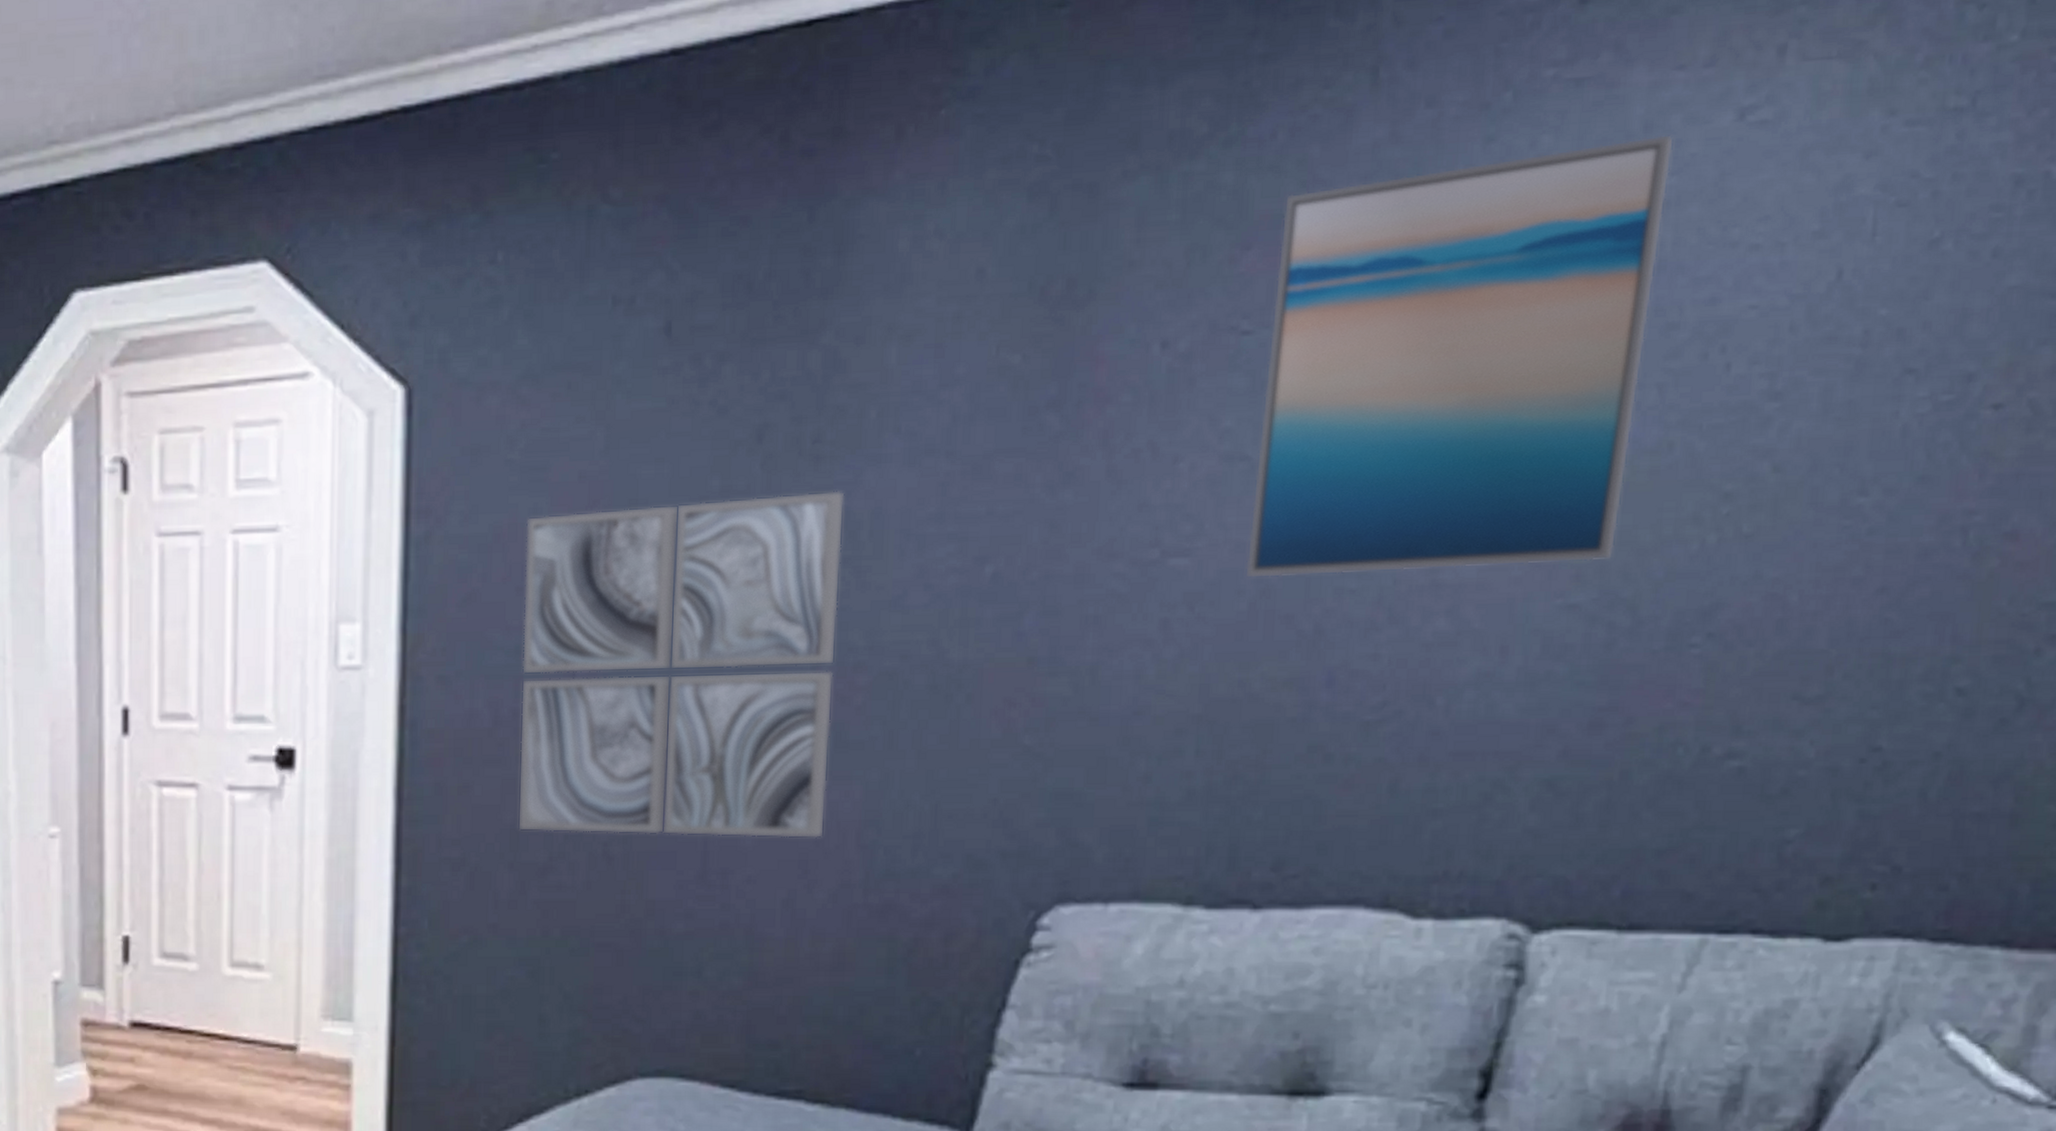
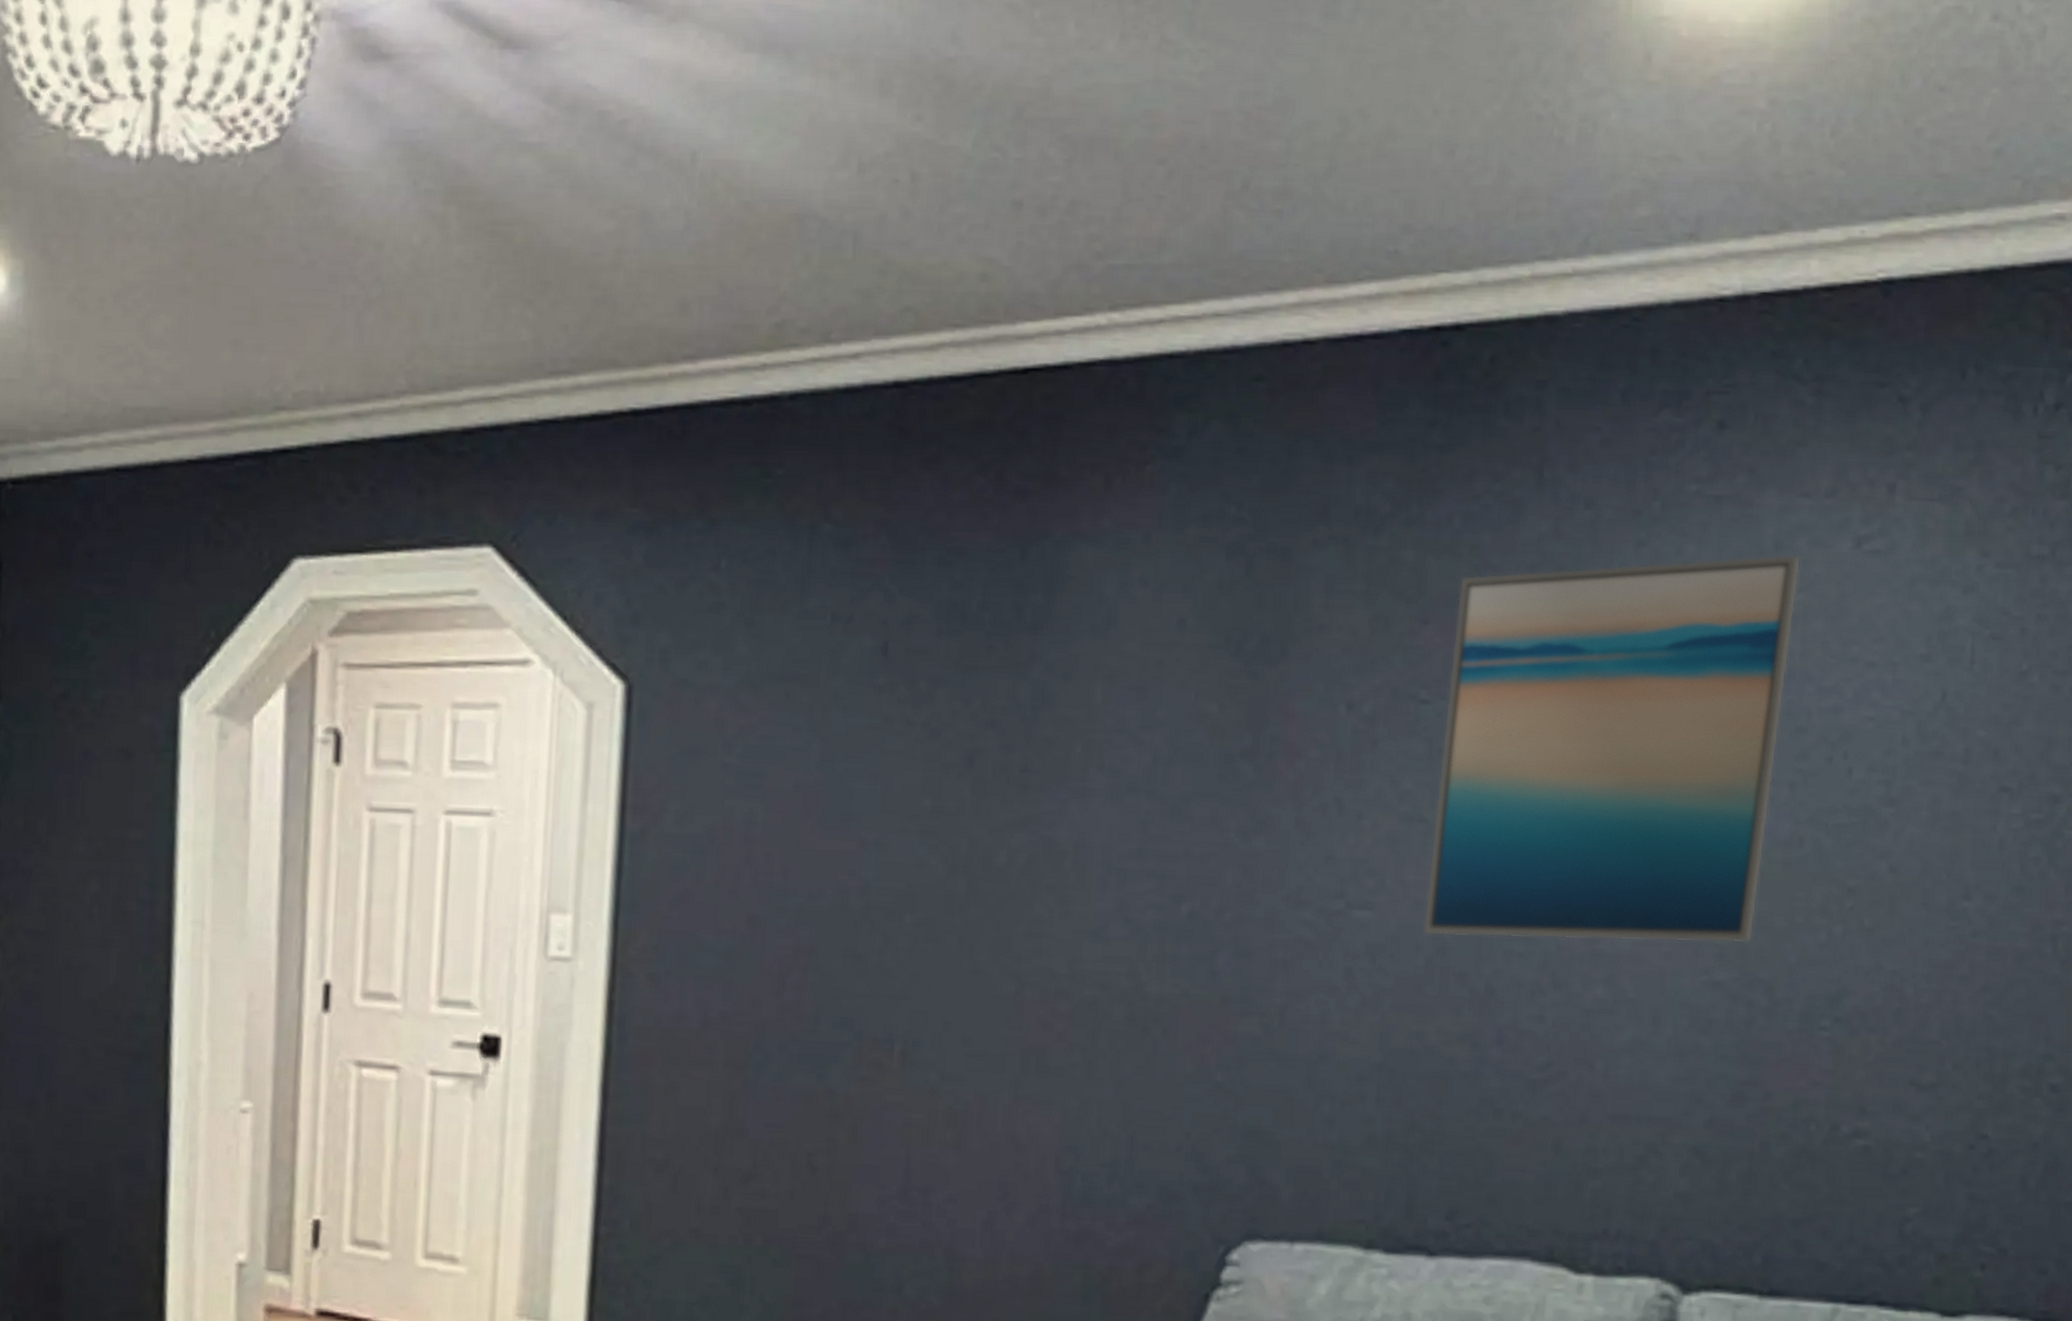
wall art: present [517,491,845,839] -> none [722,819,1050,1162]

